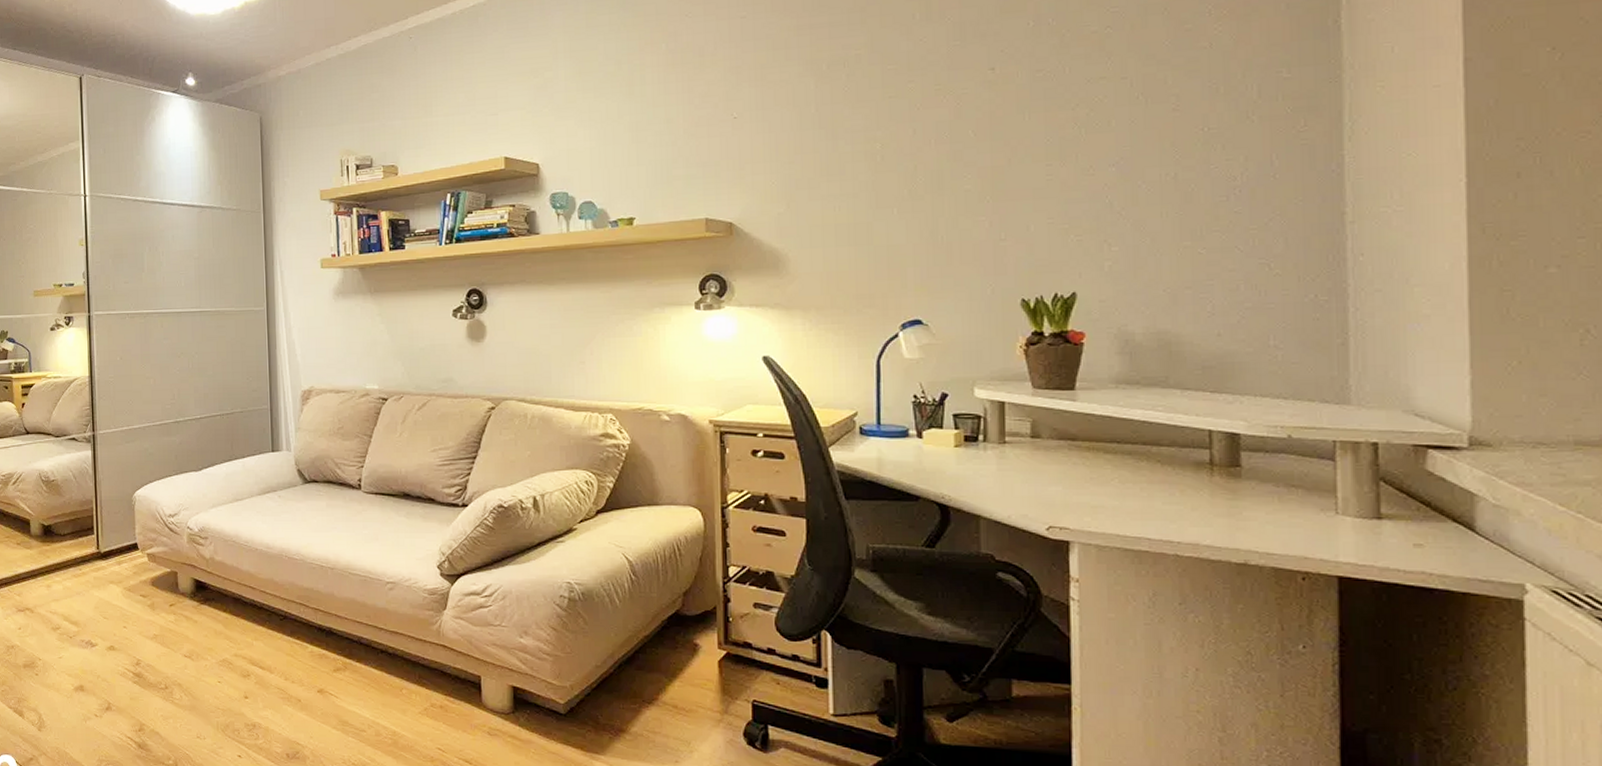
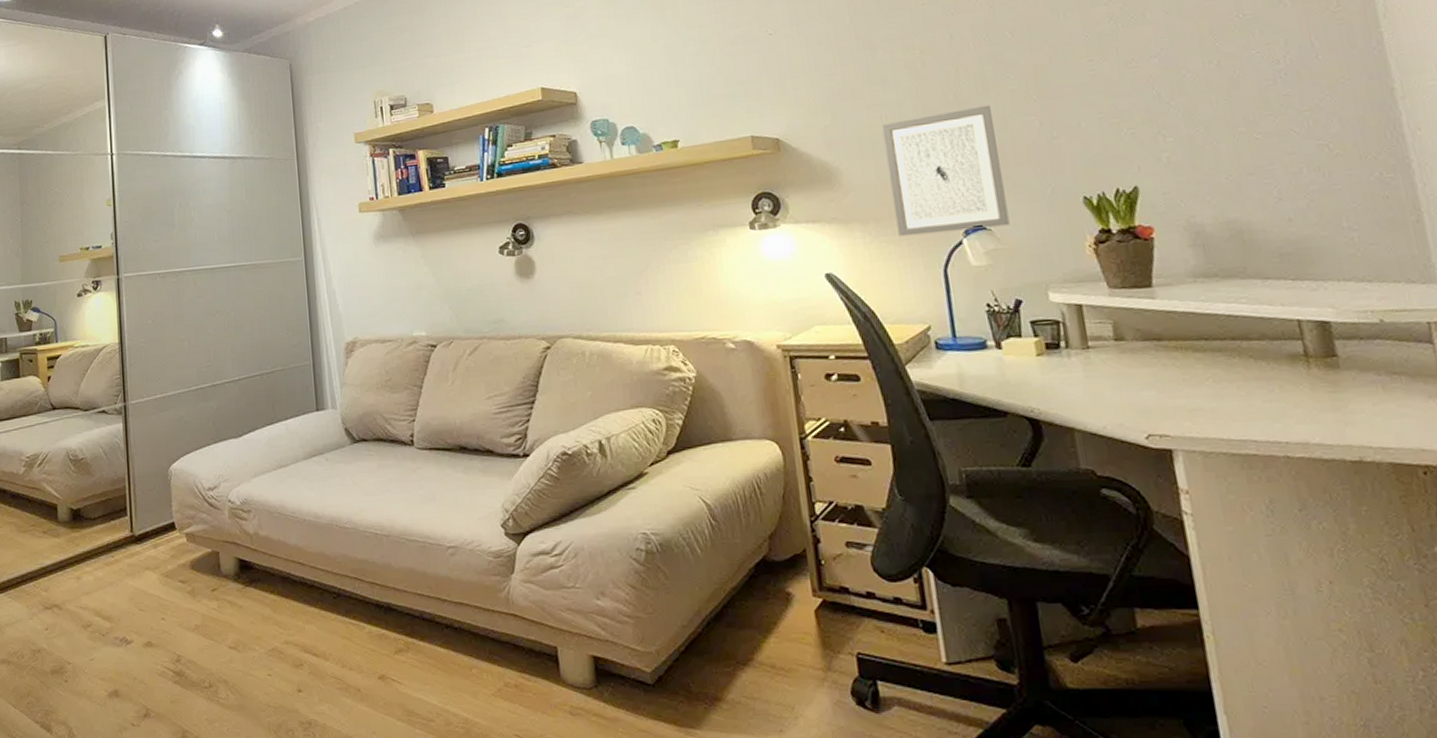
wall art: none [834,202,946,326] -> present [881,104,1010,237]

